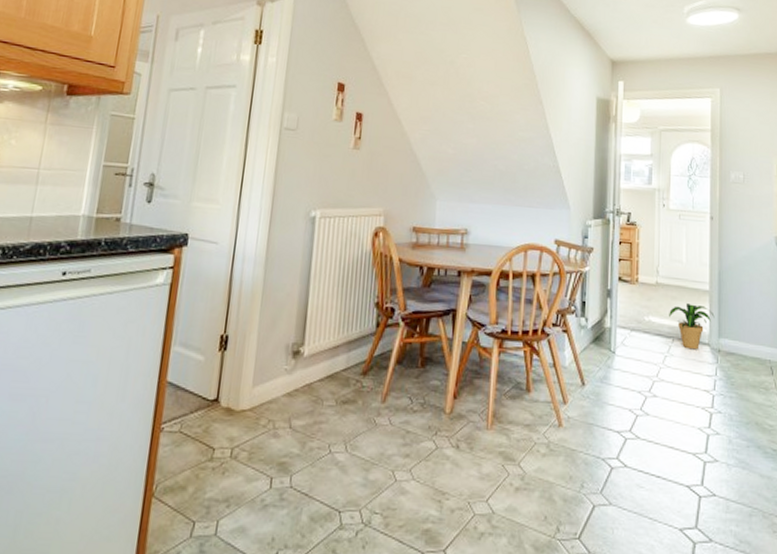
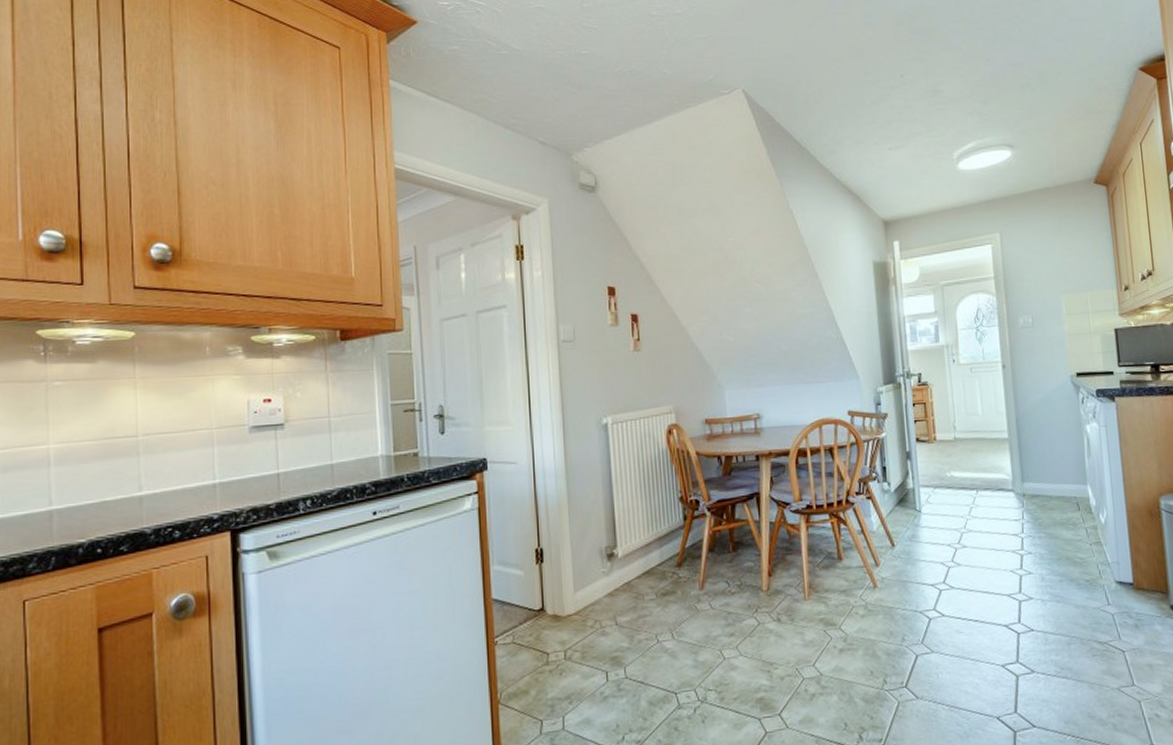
potted plant: present [669,303,715,350] -> none [970,454,1017,498]

